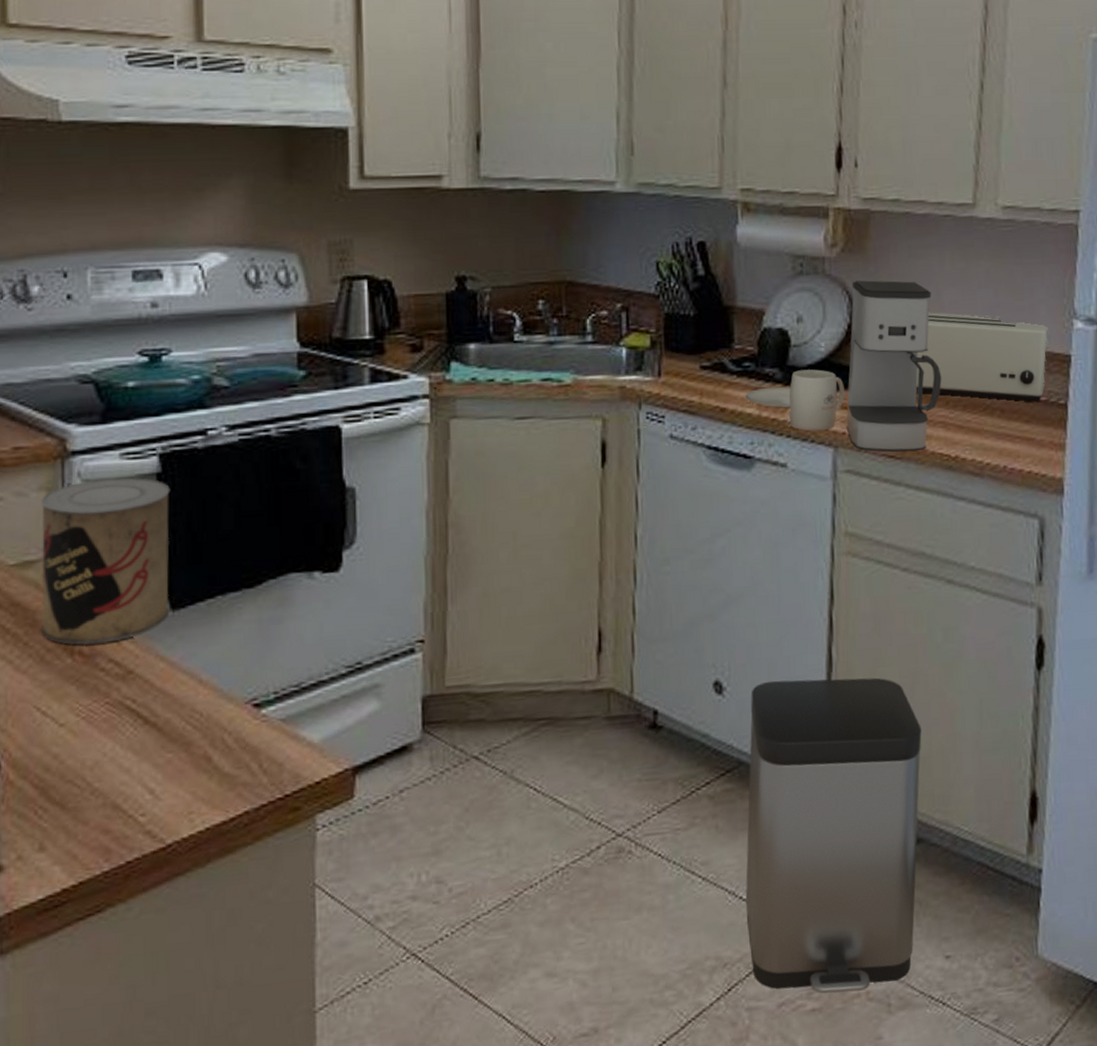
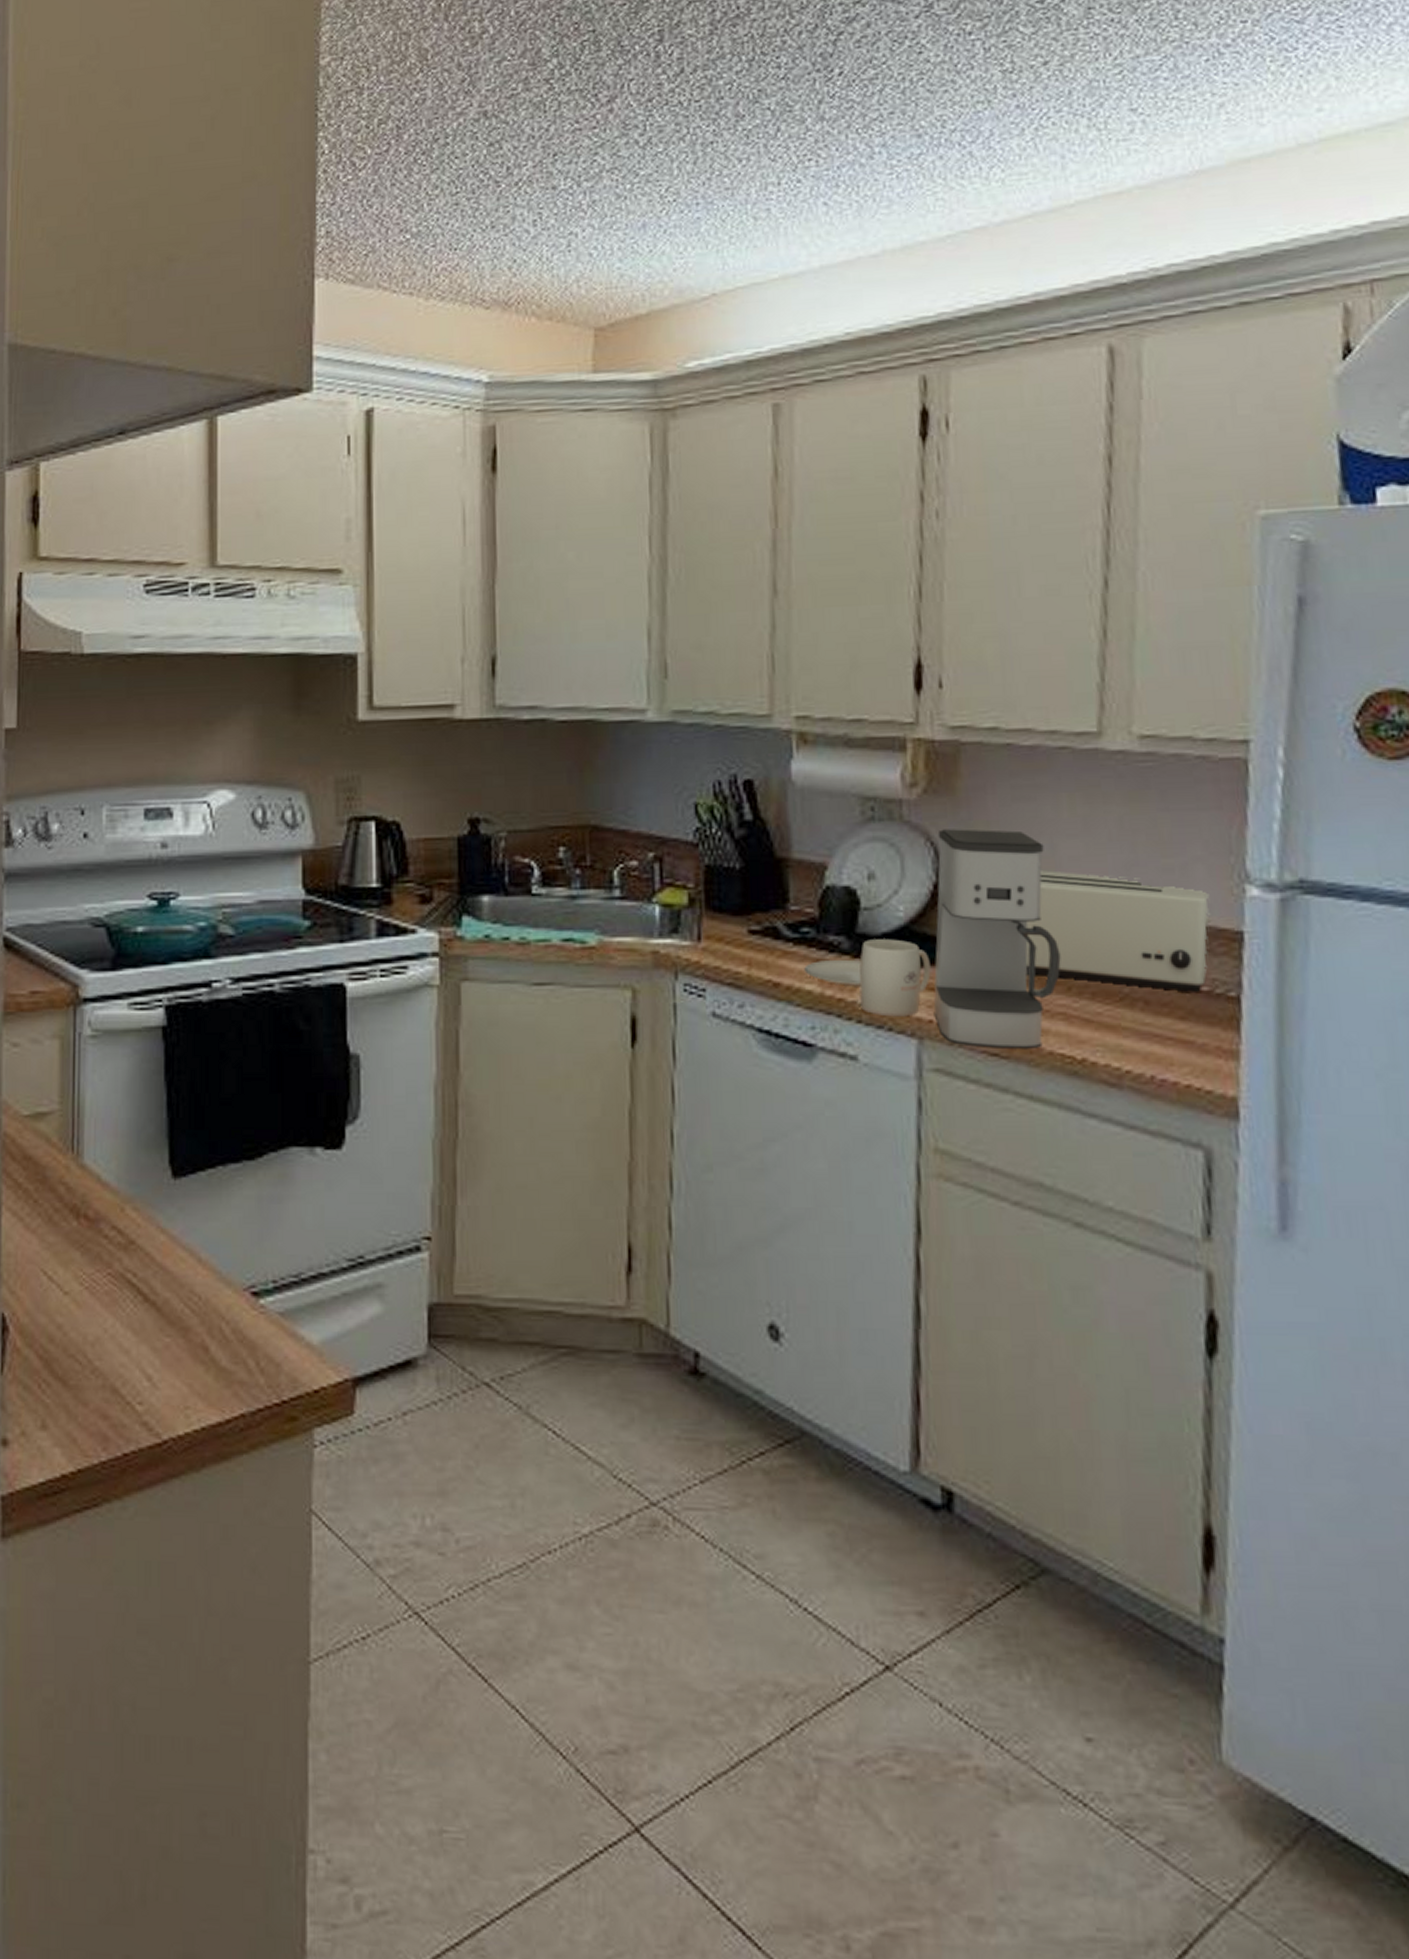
tin can: present [41,477,170,645] -> none [51,1029,175,1209]
pedal bin: present [745,677,922,994] -> none [811,1331,1045,1764]

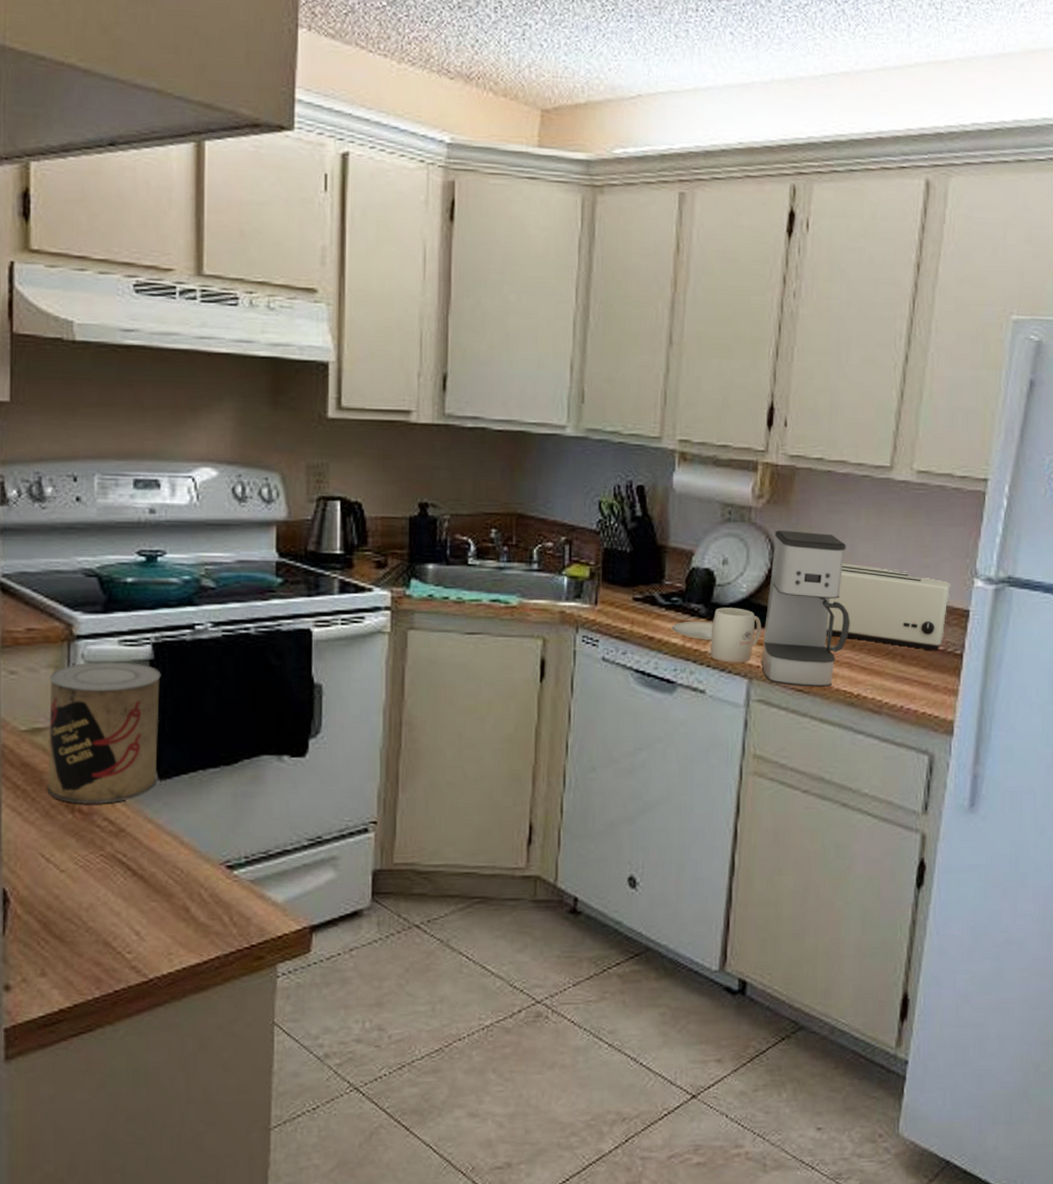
tin can: none [51,1029,175,1209] -> present [47,661,161,805]

